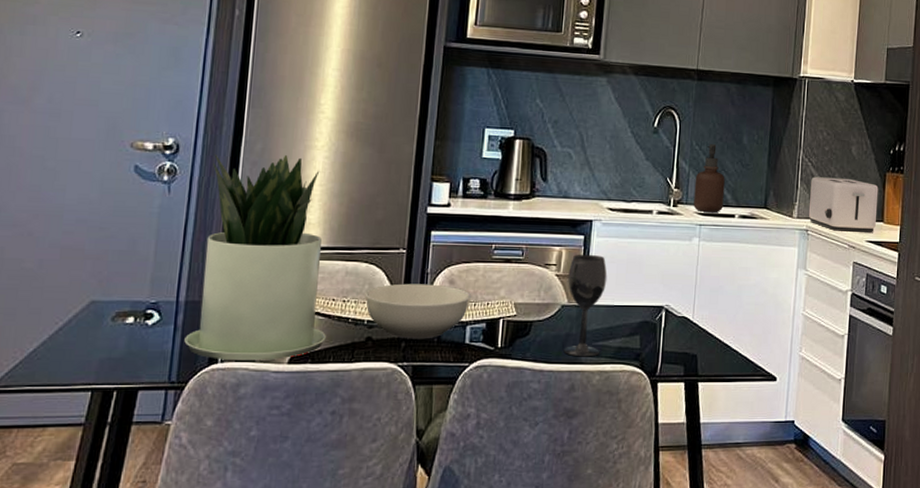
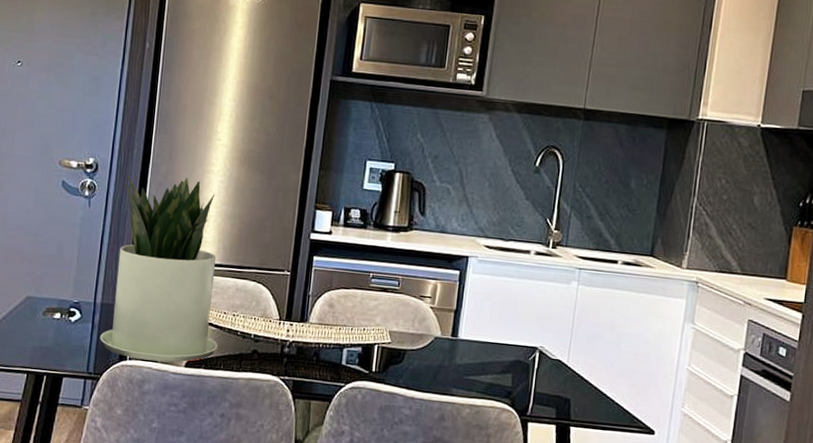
bowl: present [365,283,472,339] -> none [252,303,350,357]
wine glass: present [563,254,608,357] -> none [435,288,482,390]
soap dispenser: present [694,144,725,212] -> none [574,186,609,257]
toaster: present [808,177,879,232] -> none [699,226,783,290]

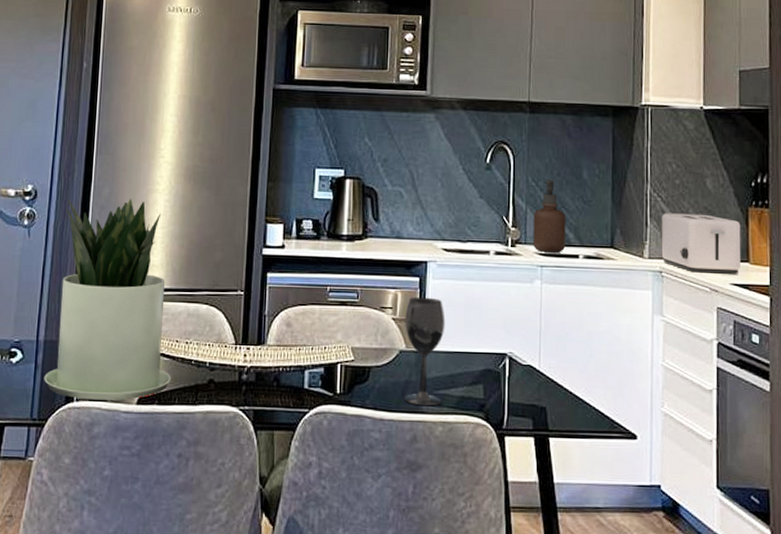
wine glass: none [435,288,482,390] -> present [403,297,446,407]
soap dispenser: none [574,186,609,257] -> present [533,180,566,253]
toaster: none [699,226,783,290] -> present [661,213,741,274]

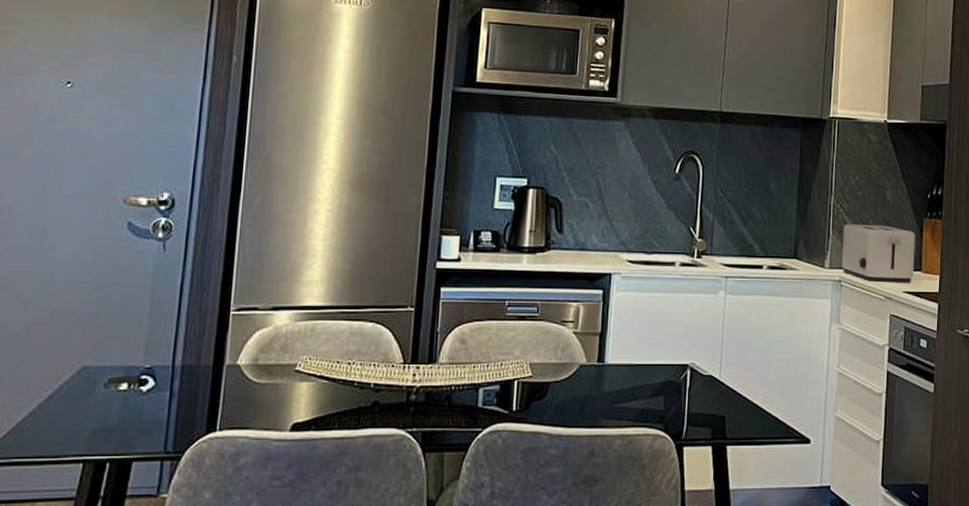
planter: present [44,199,171,401] -> none [181,209,331,429]
wine glass: present [403,297,446,407] -> none [582,309,628,420]
soap dispenser: present [533,180,566,253] -> none [719,191,752,263]

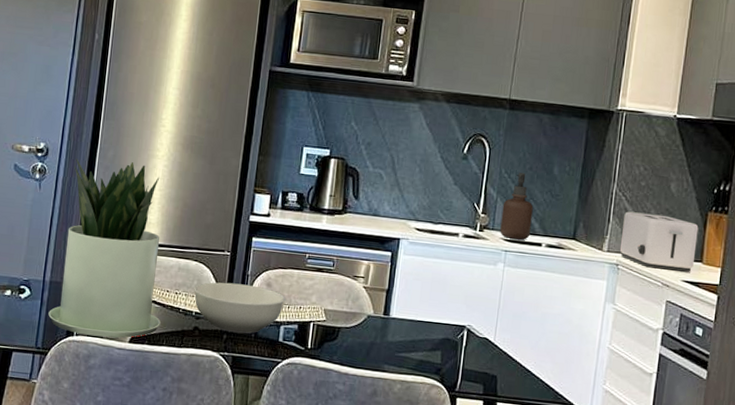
planter: none [181,209,331,429] -> present [48,158,161,338]
bowl: none [371,344,485,403] -> present [194,282,287,334]
soap dispenser: none [719,191,752,263] -> present [500,173,533,240]

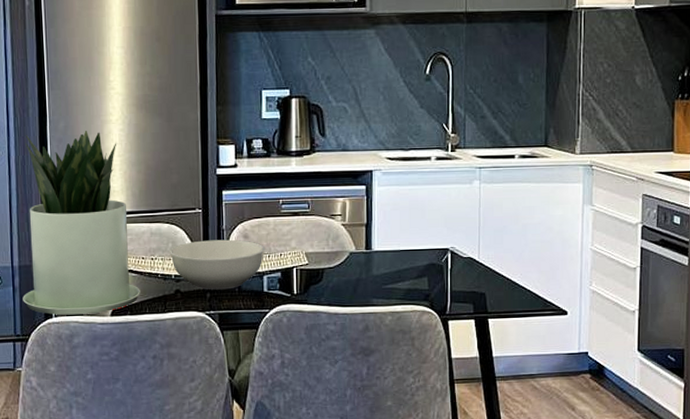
soap dispenser: present [500,173,533,240] -> none [471,86,502,155]
toaster: present [619,211,699,272] -> none [592,109,667,164]

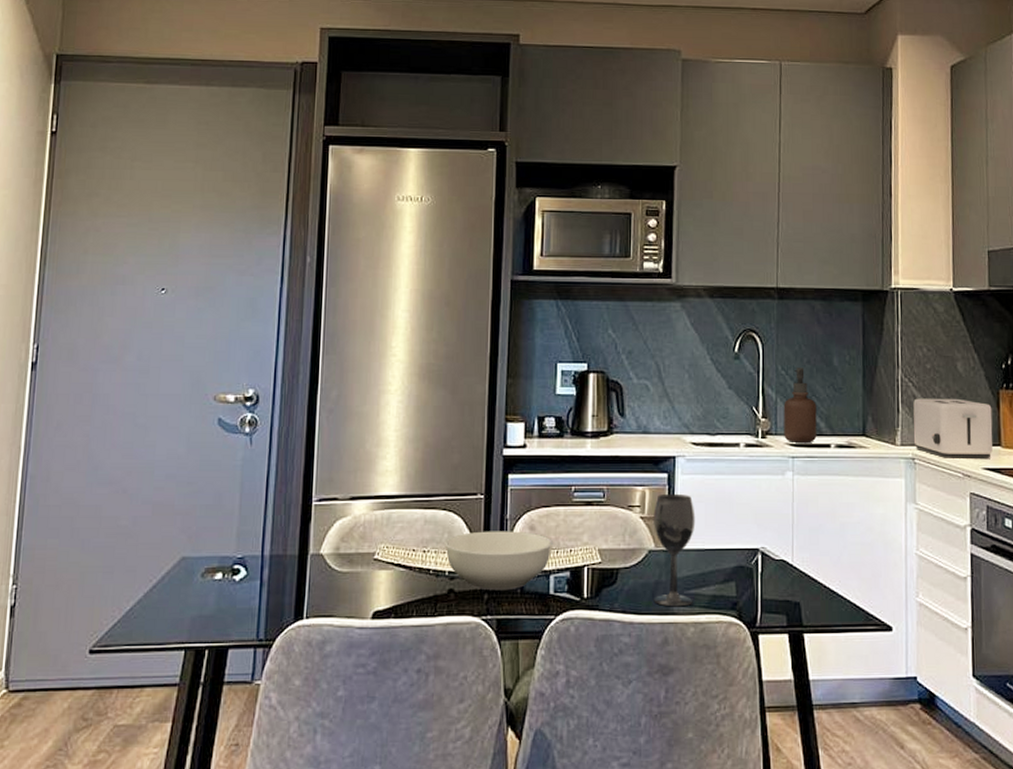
planter: present [23,131,140,315] -> none [270,401,408,617]
wine glass: none [354,203,392,300] -> present [653,493,696,607]
soap dispenser: none [471,86,502,155] -> present [783,368,817,442]
toaster: none [592,109,667,164] -> present [913,398,993,458]

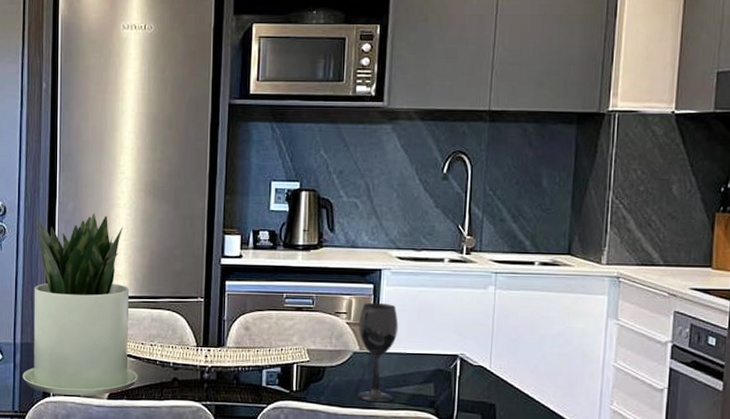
planter: none [270,401,408,617] -> present [22,214,138,396]
bowl: present [445,531,554,591] -> none [169,329,267,381]
soap dispenser: present [783,368,817,442] -> none [488,188,523,260]
toaster: present [913,398,993,458] -> none [620,220,706,279]

